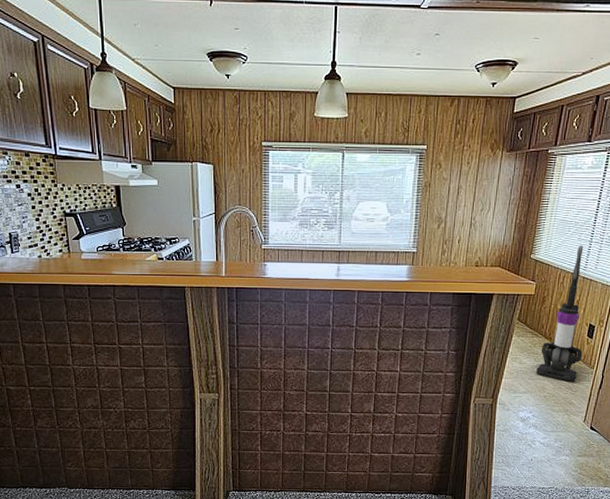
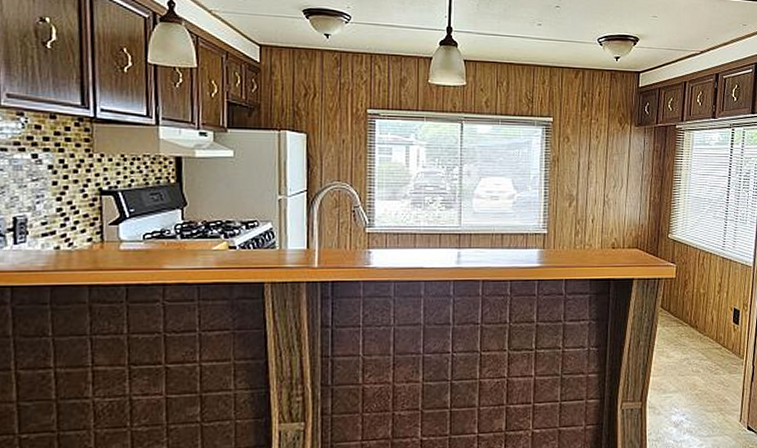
vacuum cleaner: present [536,245,584,383] -> none [685,223,731,376]

